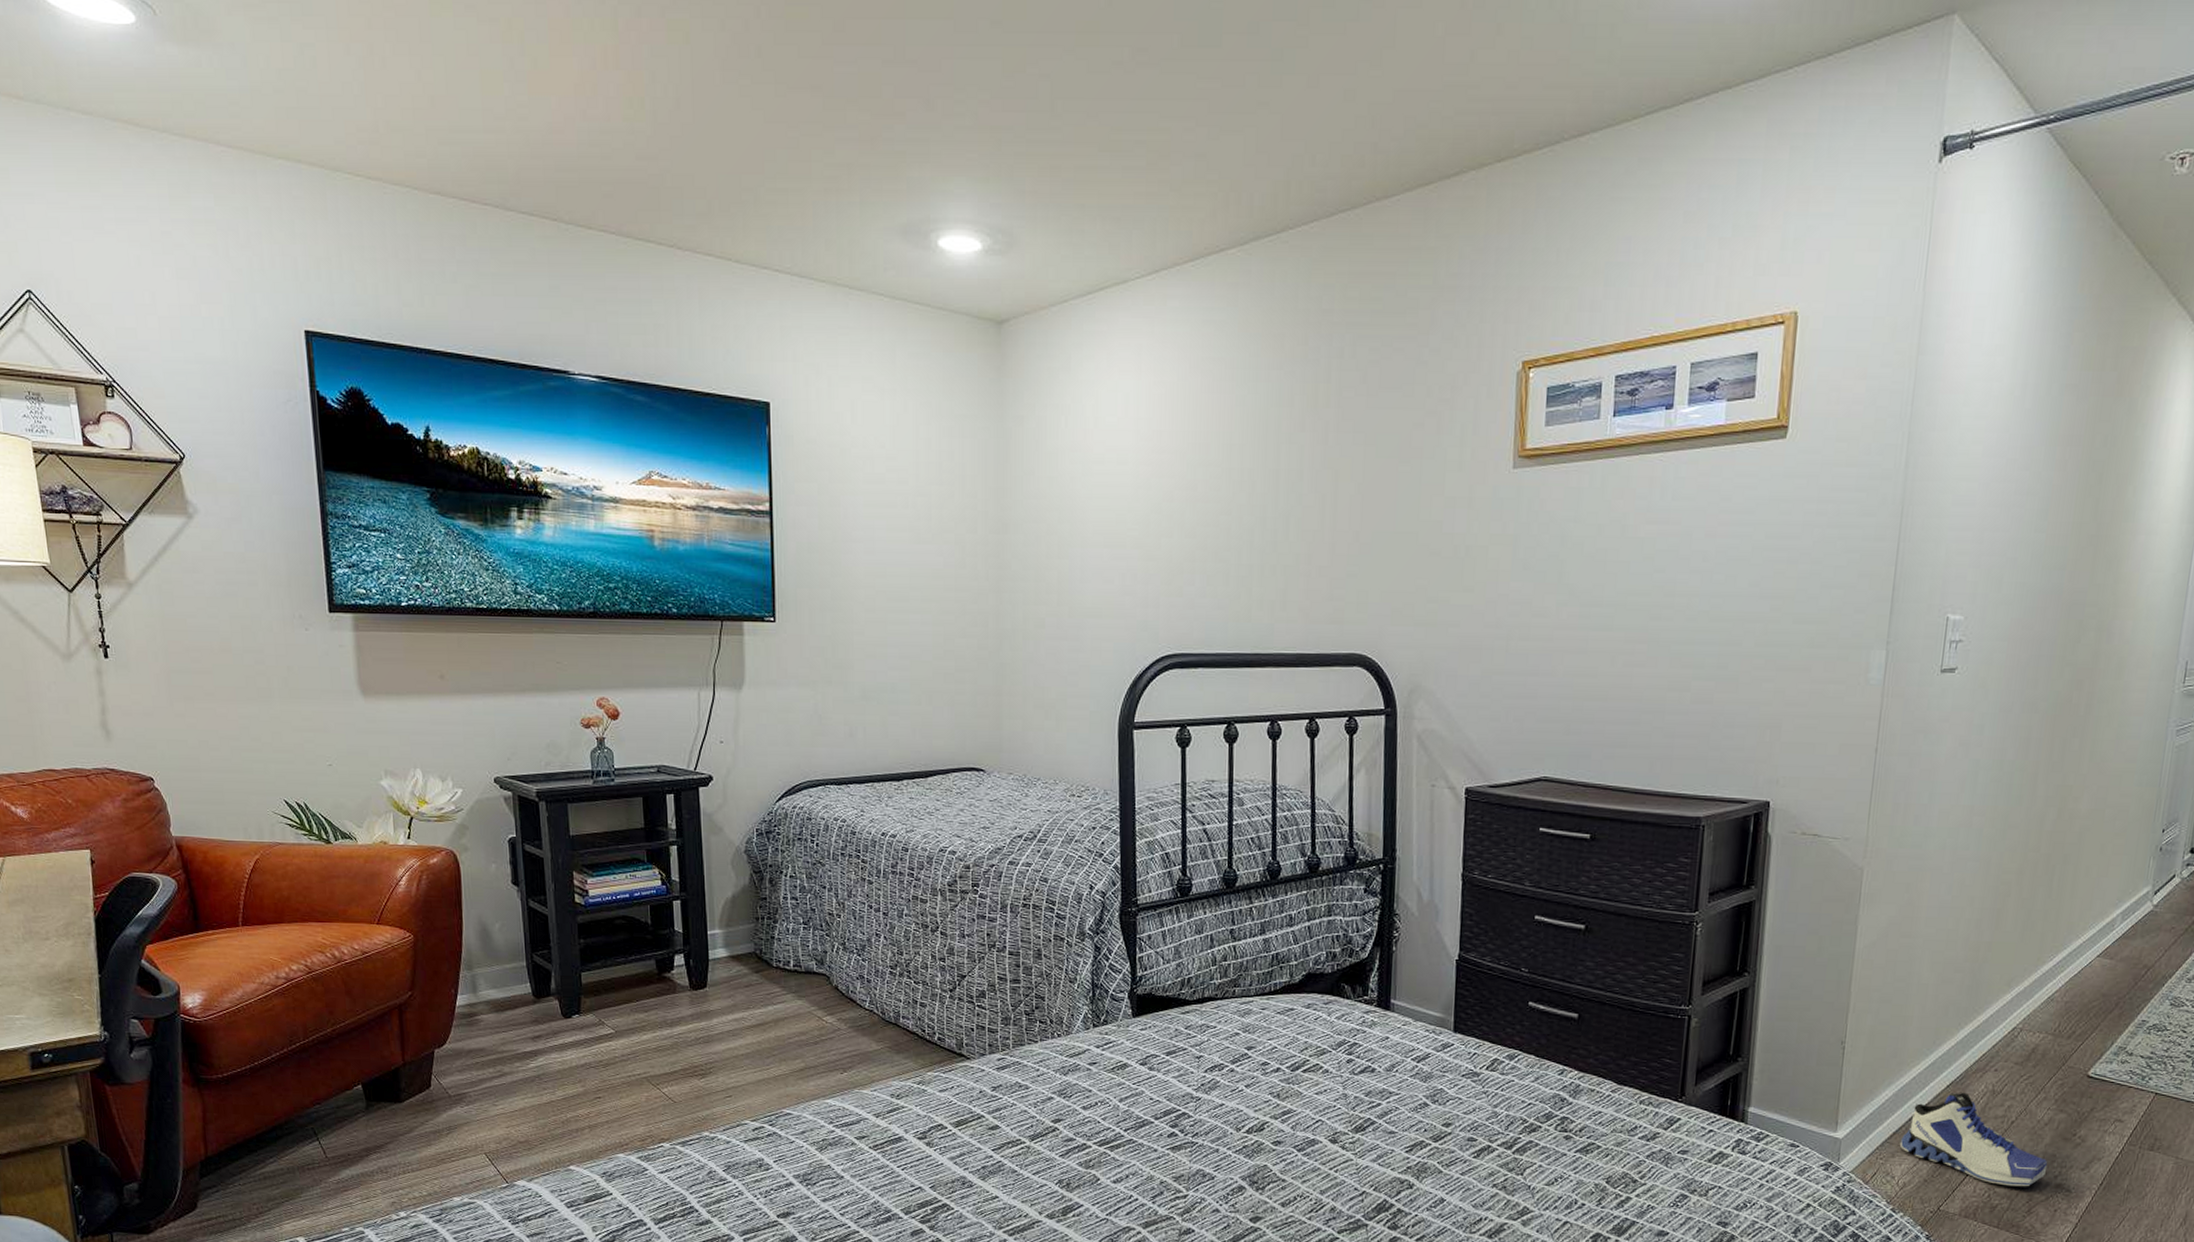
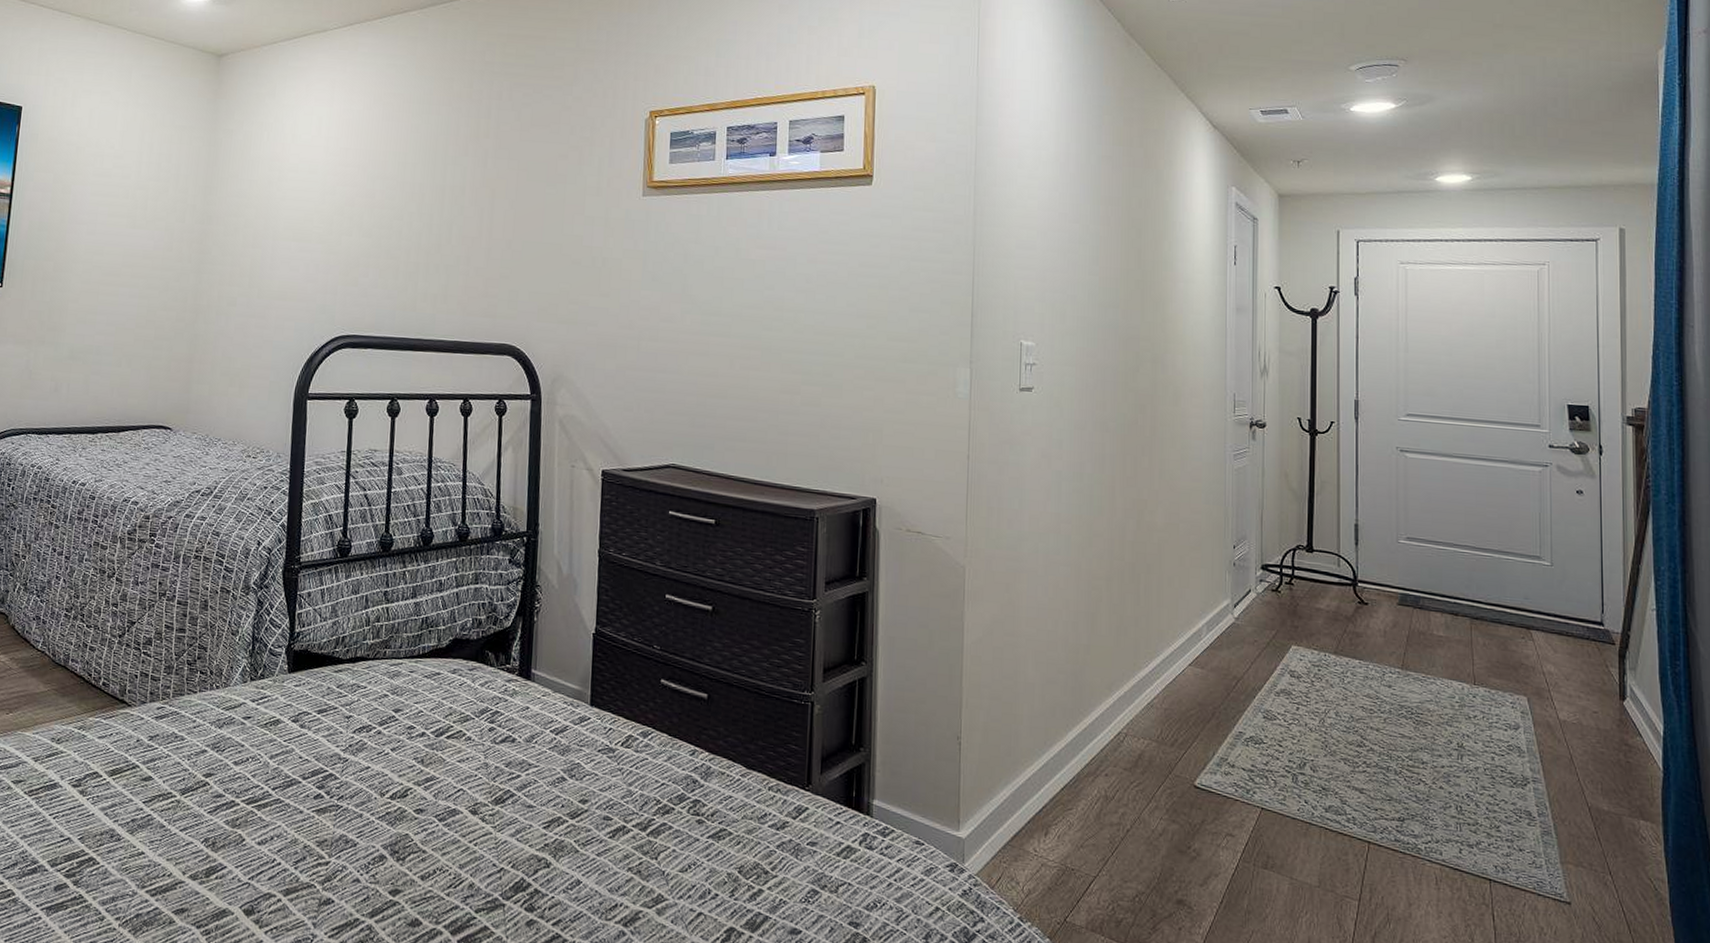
sneaker: present [1899,1092,2048,1187] -> none [1021,796,1167,901]

